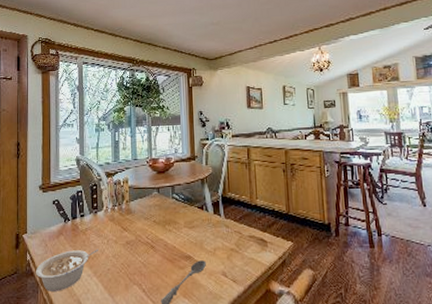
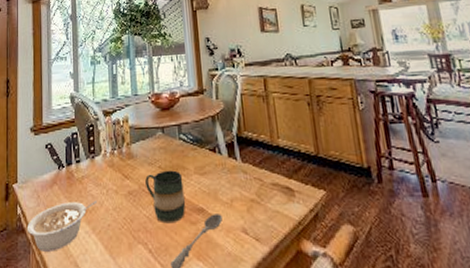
mug: none [142,224,176,268] -> present [145,170,186,224]

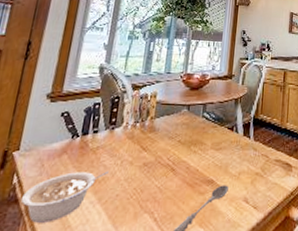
mug: present [145,170,186,224] -> none [162,145,199,194]

